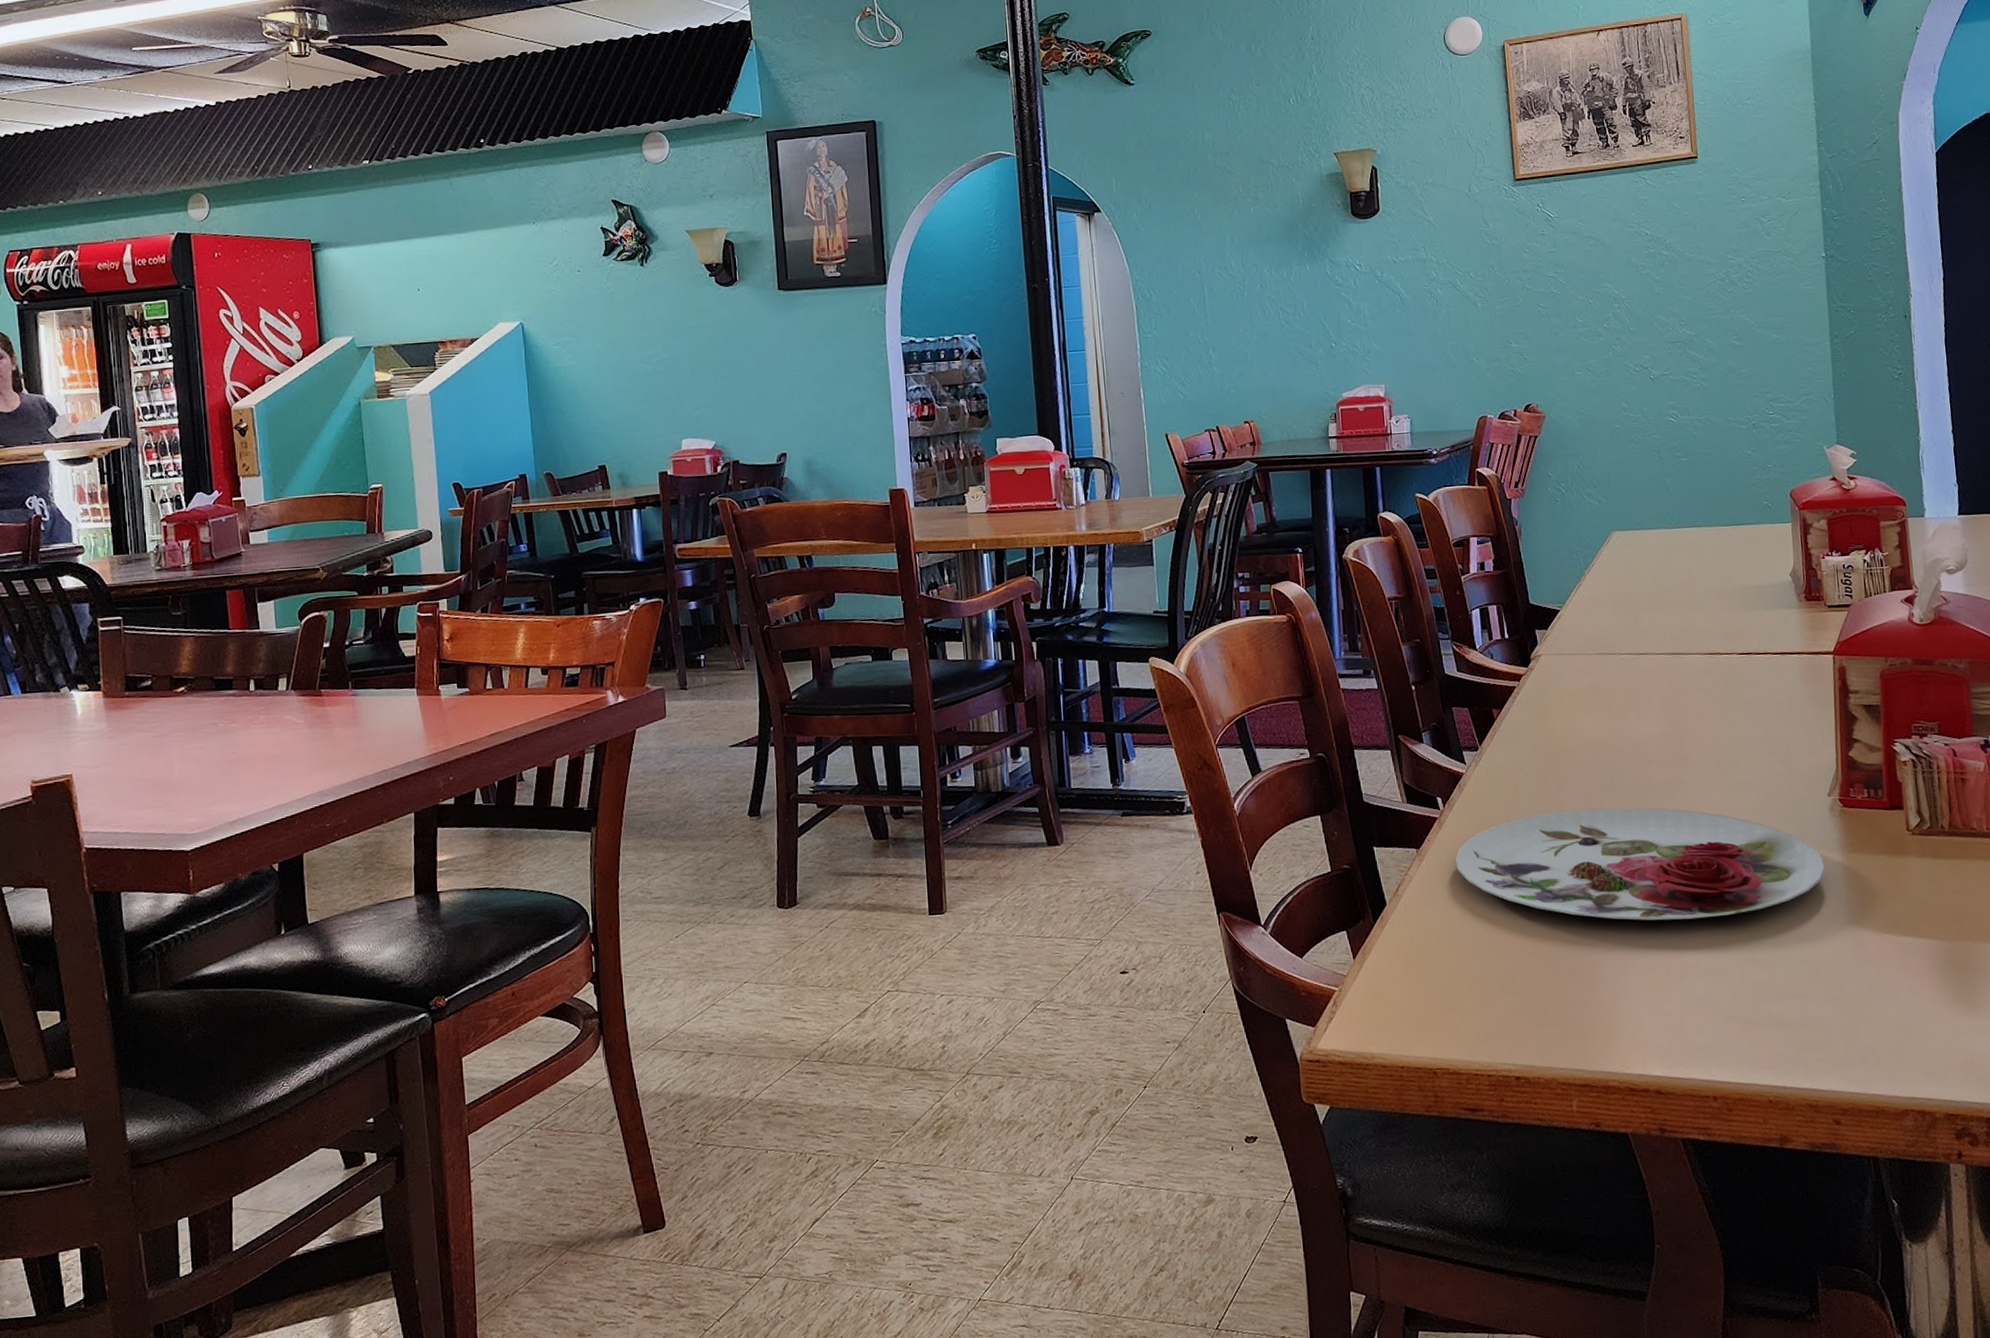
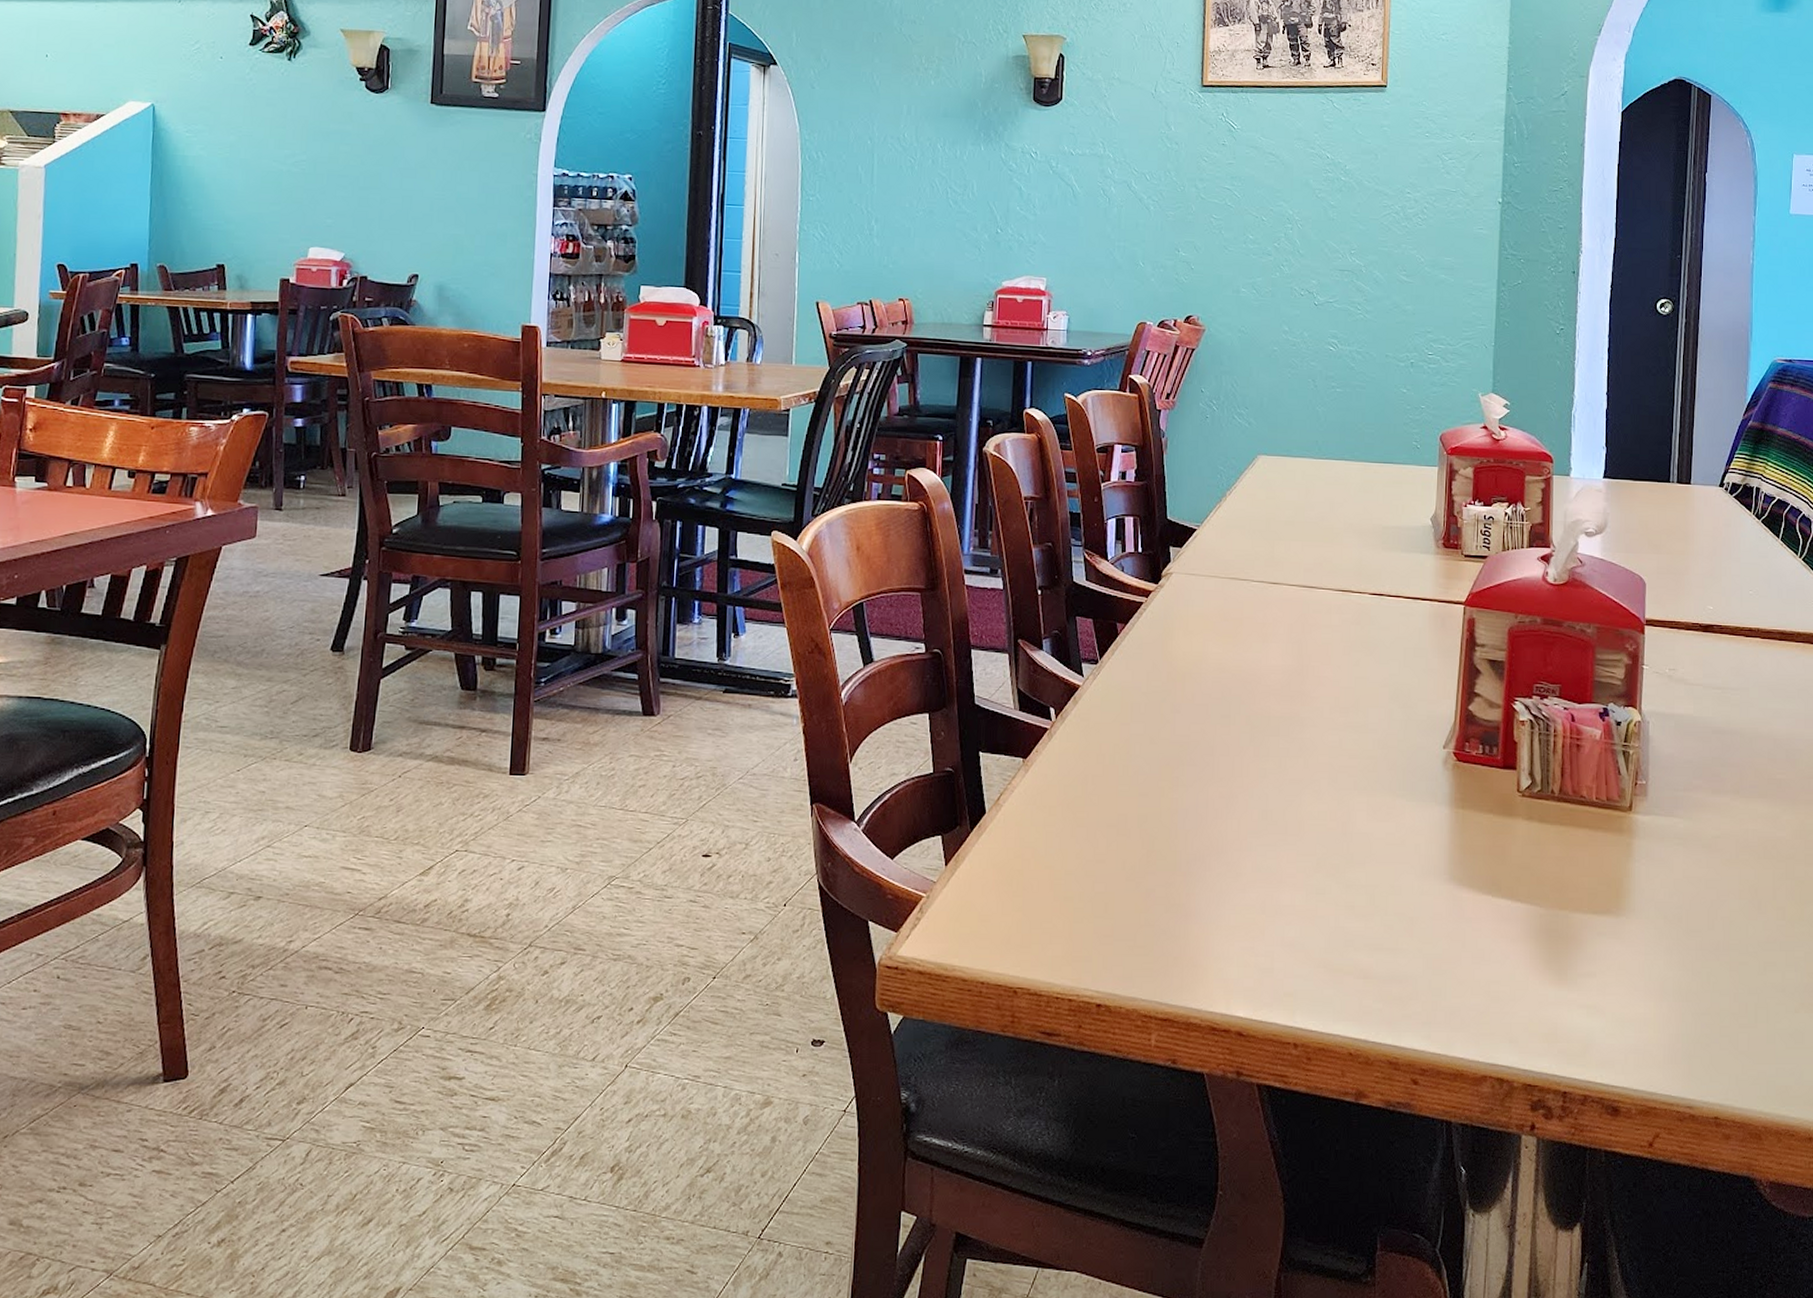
plate: present [1455,806,1826,921] -> none [1061,734,1432,860]

